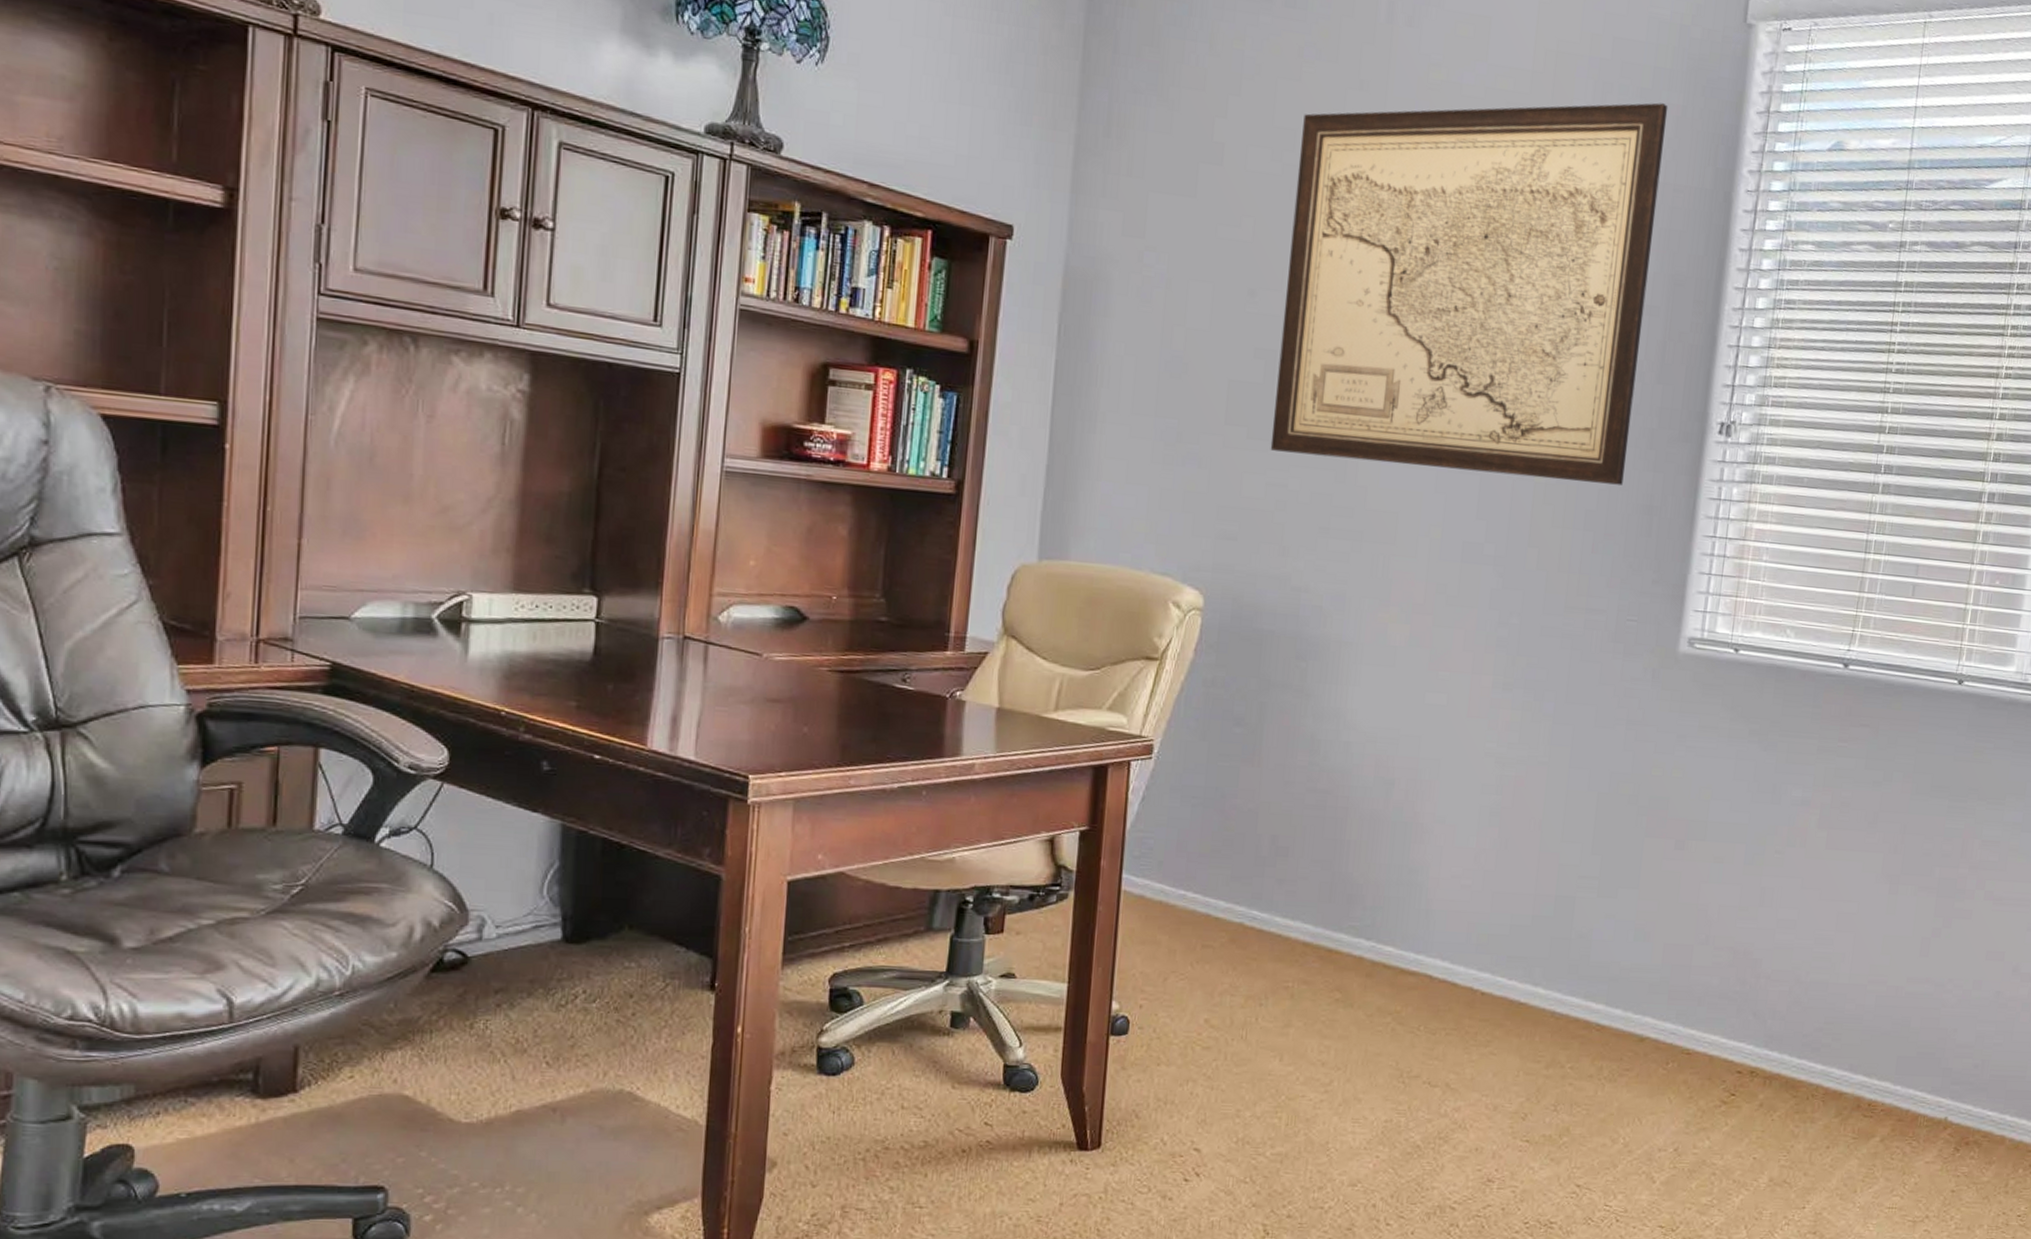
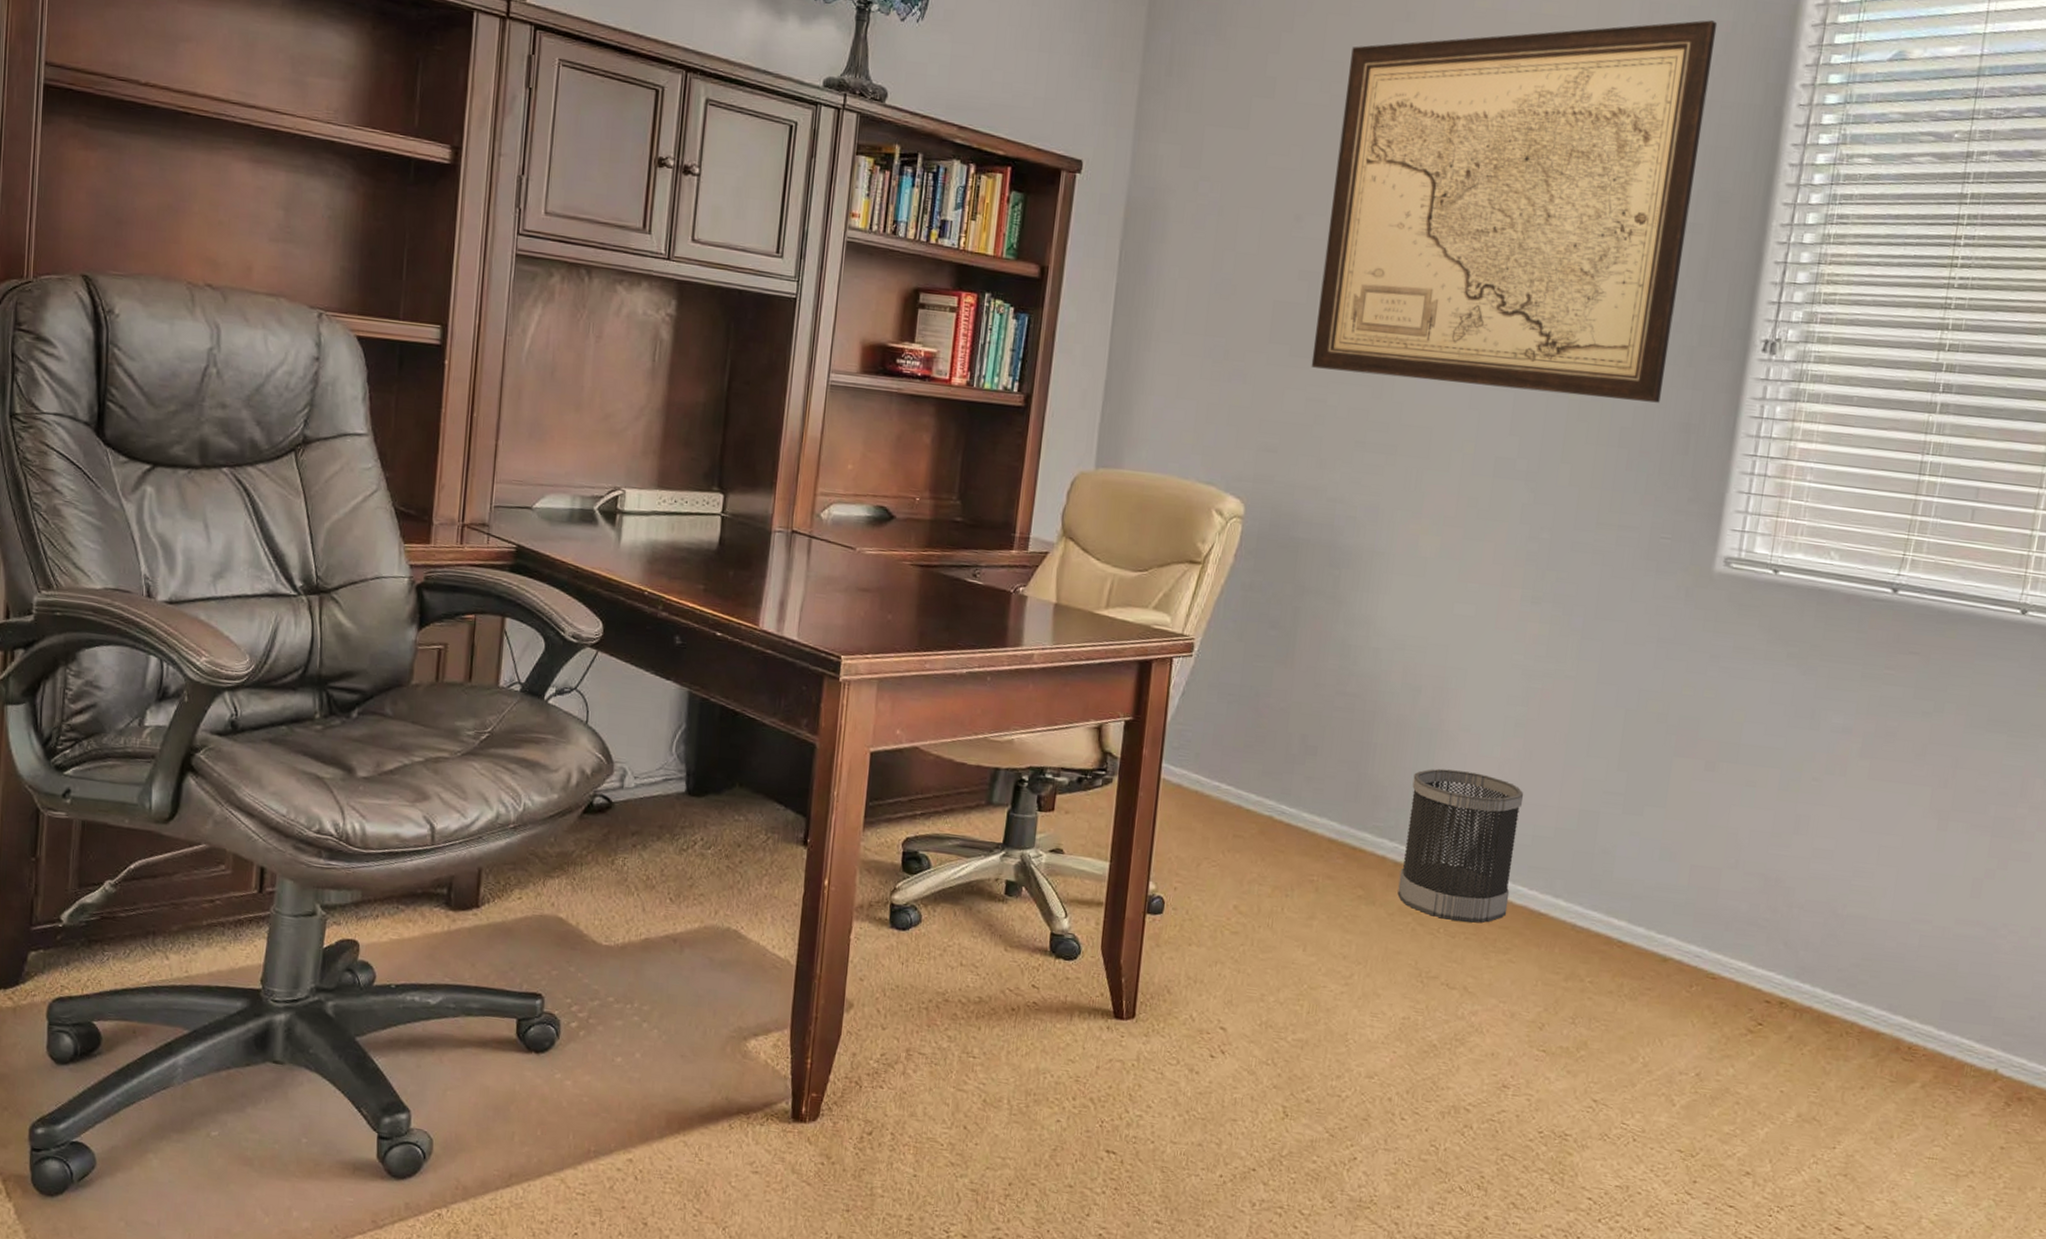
wastebasket: none [1376,863,1501,1018] -> present [1397,768,1524,923]

